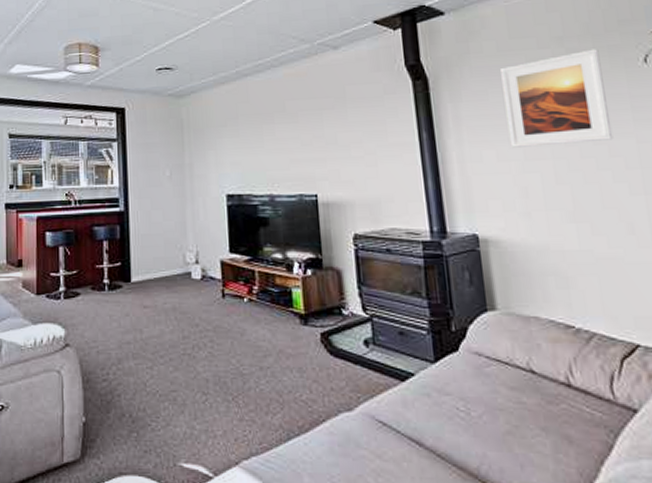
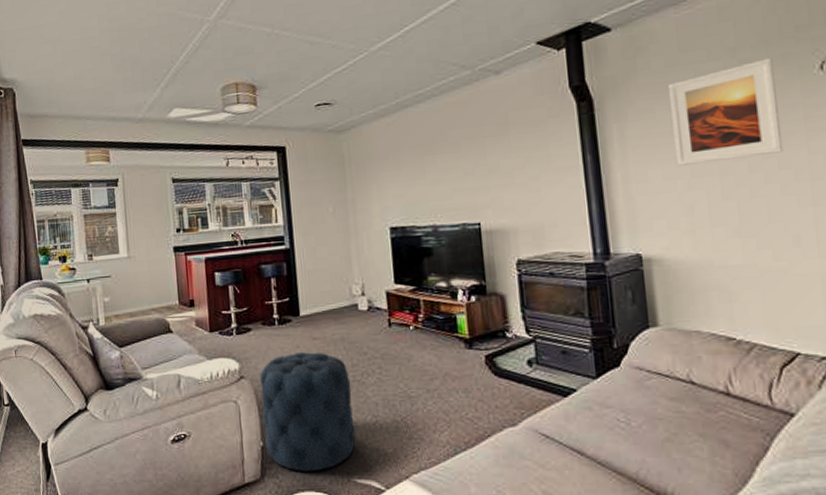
ottoman: none [86,321,184,453] -> present [260,352,356,471]

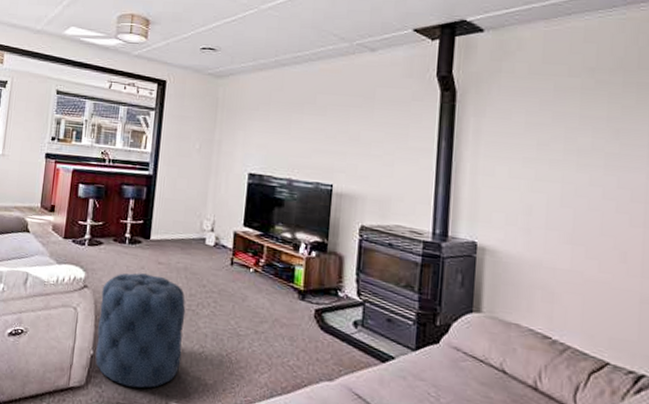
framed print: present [669,58,784,166] -> none [523,83,628,173]

